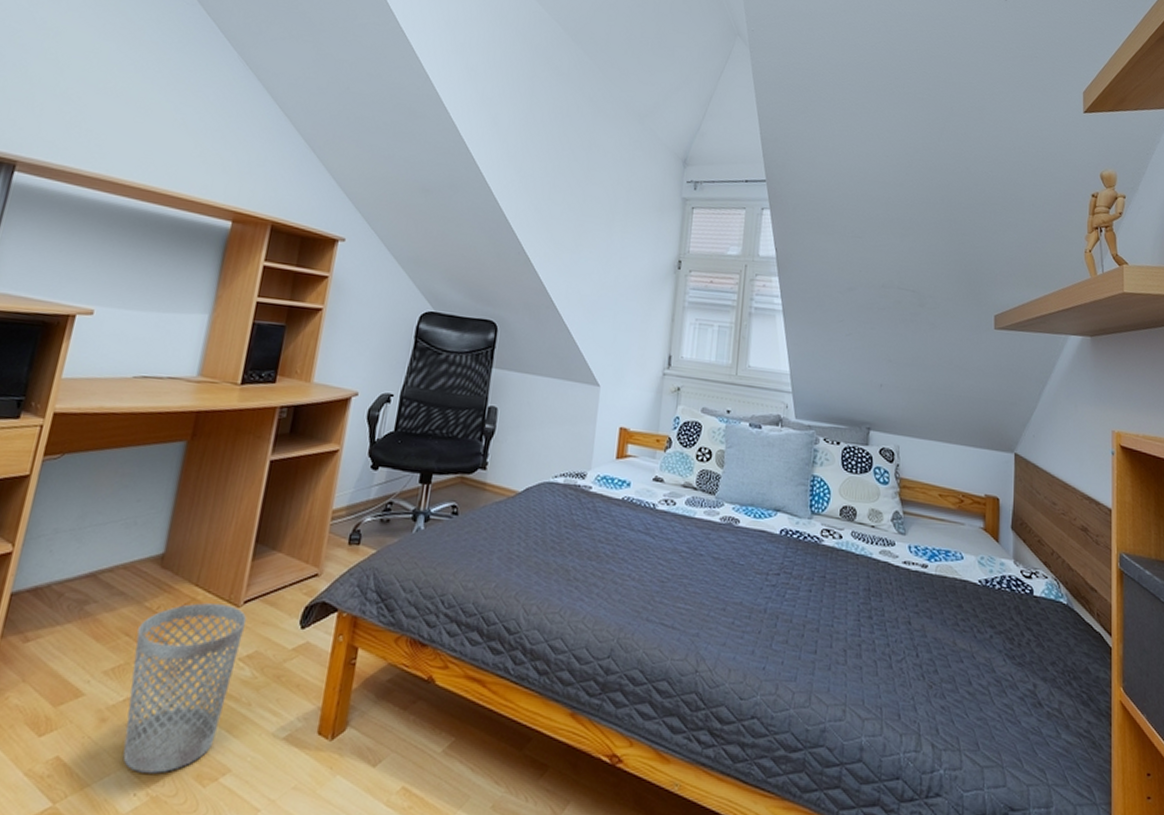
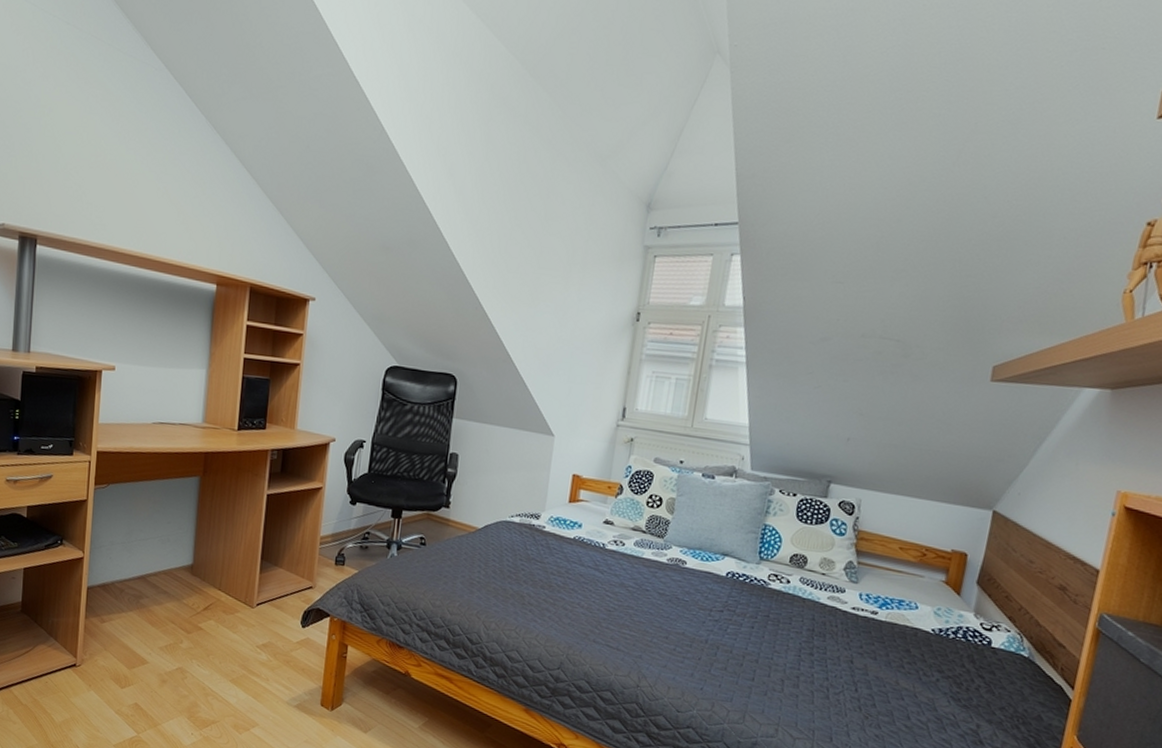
wastebasket: present [122,603,248,774] -> none [180,603,260,722]

